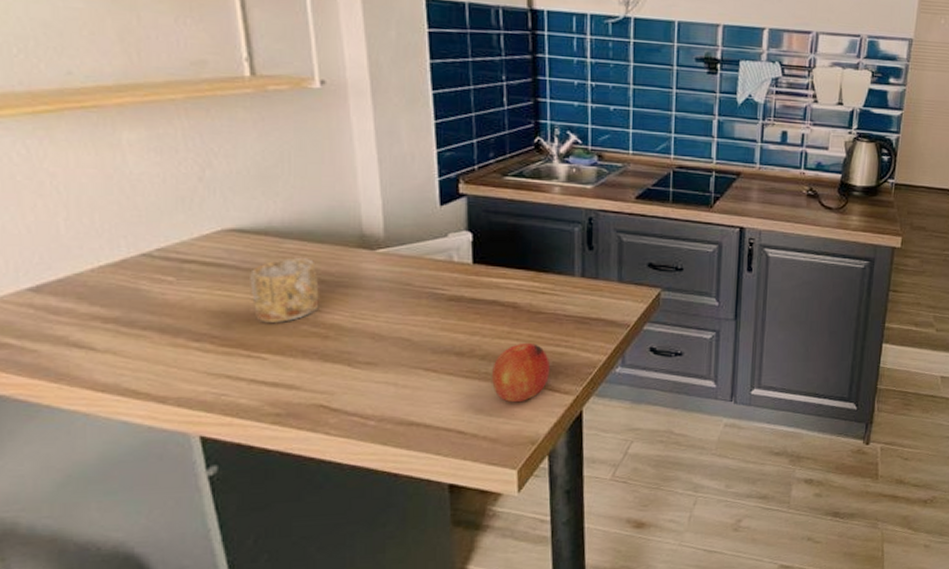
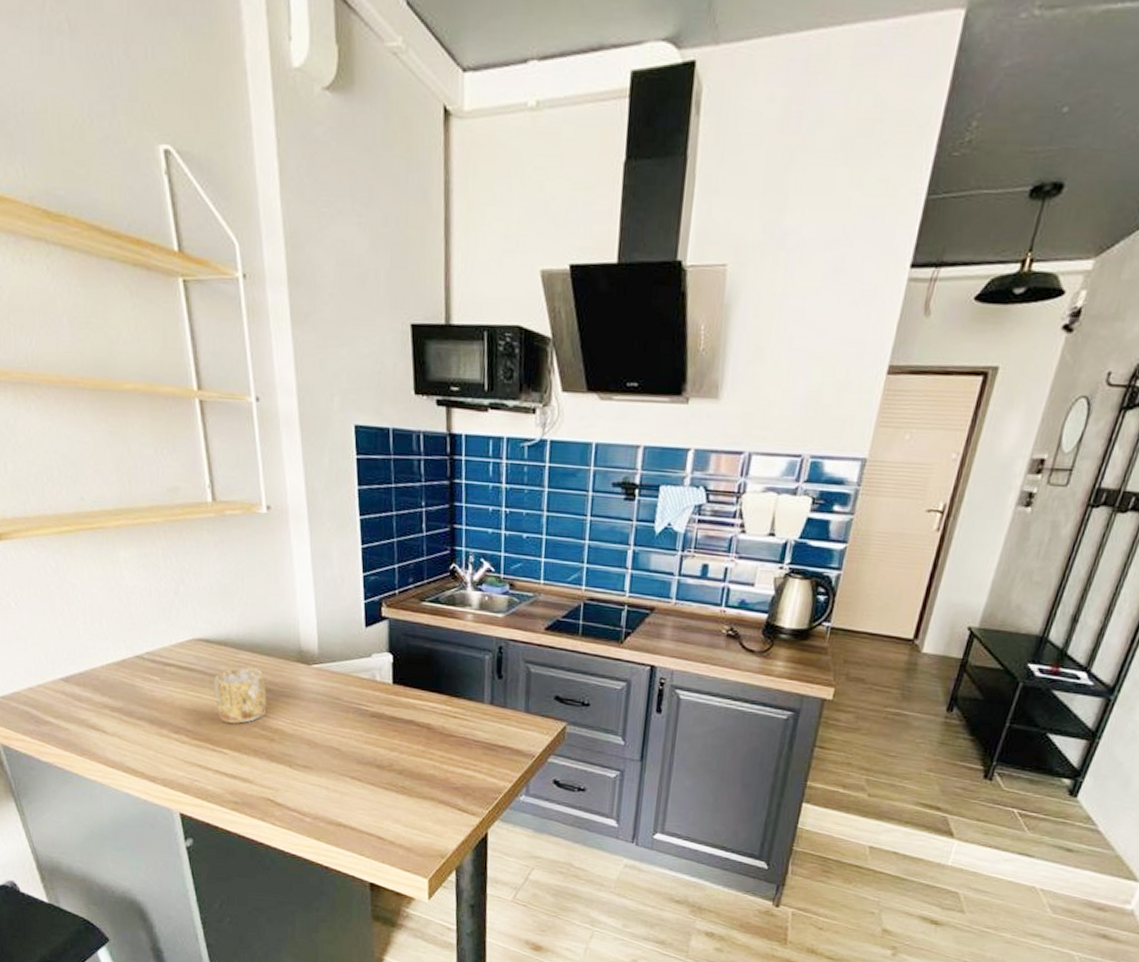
fruit: present [492,342,551,403] -> none [408,762,460,818]

